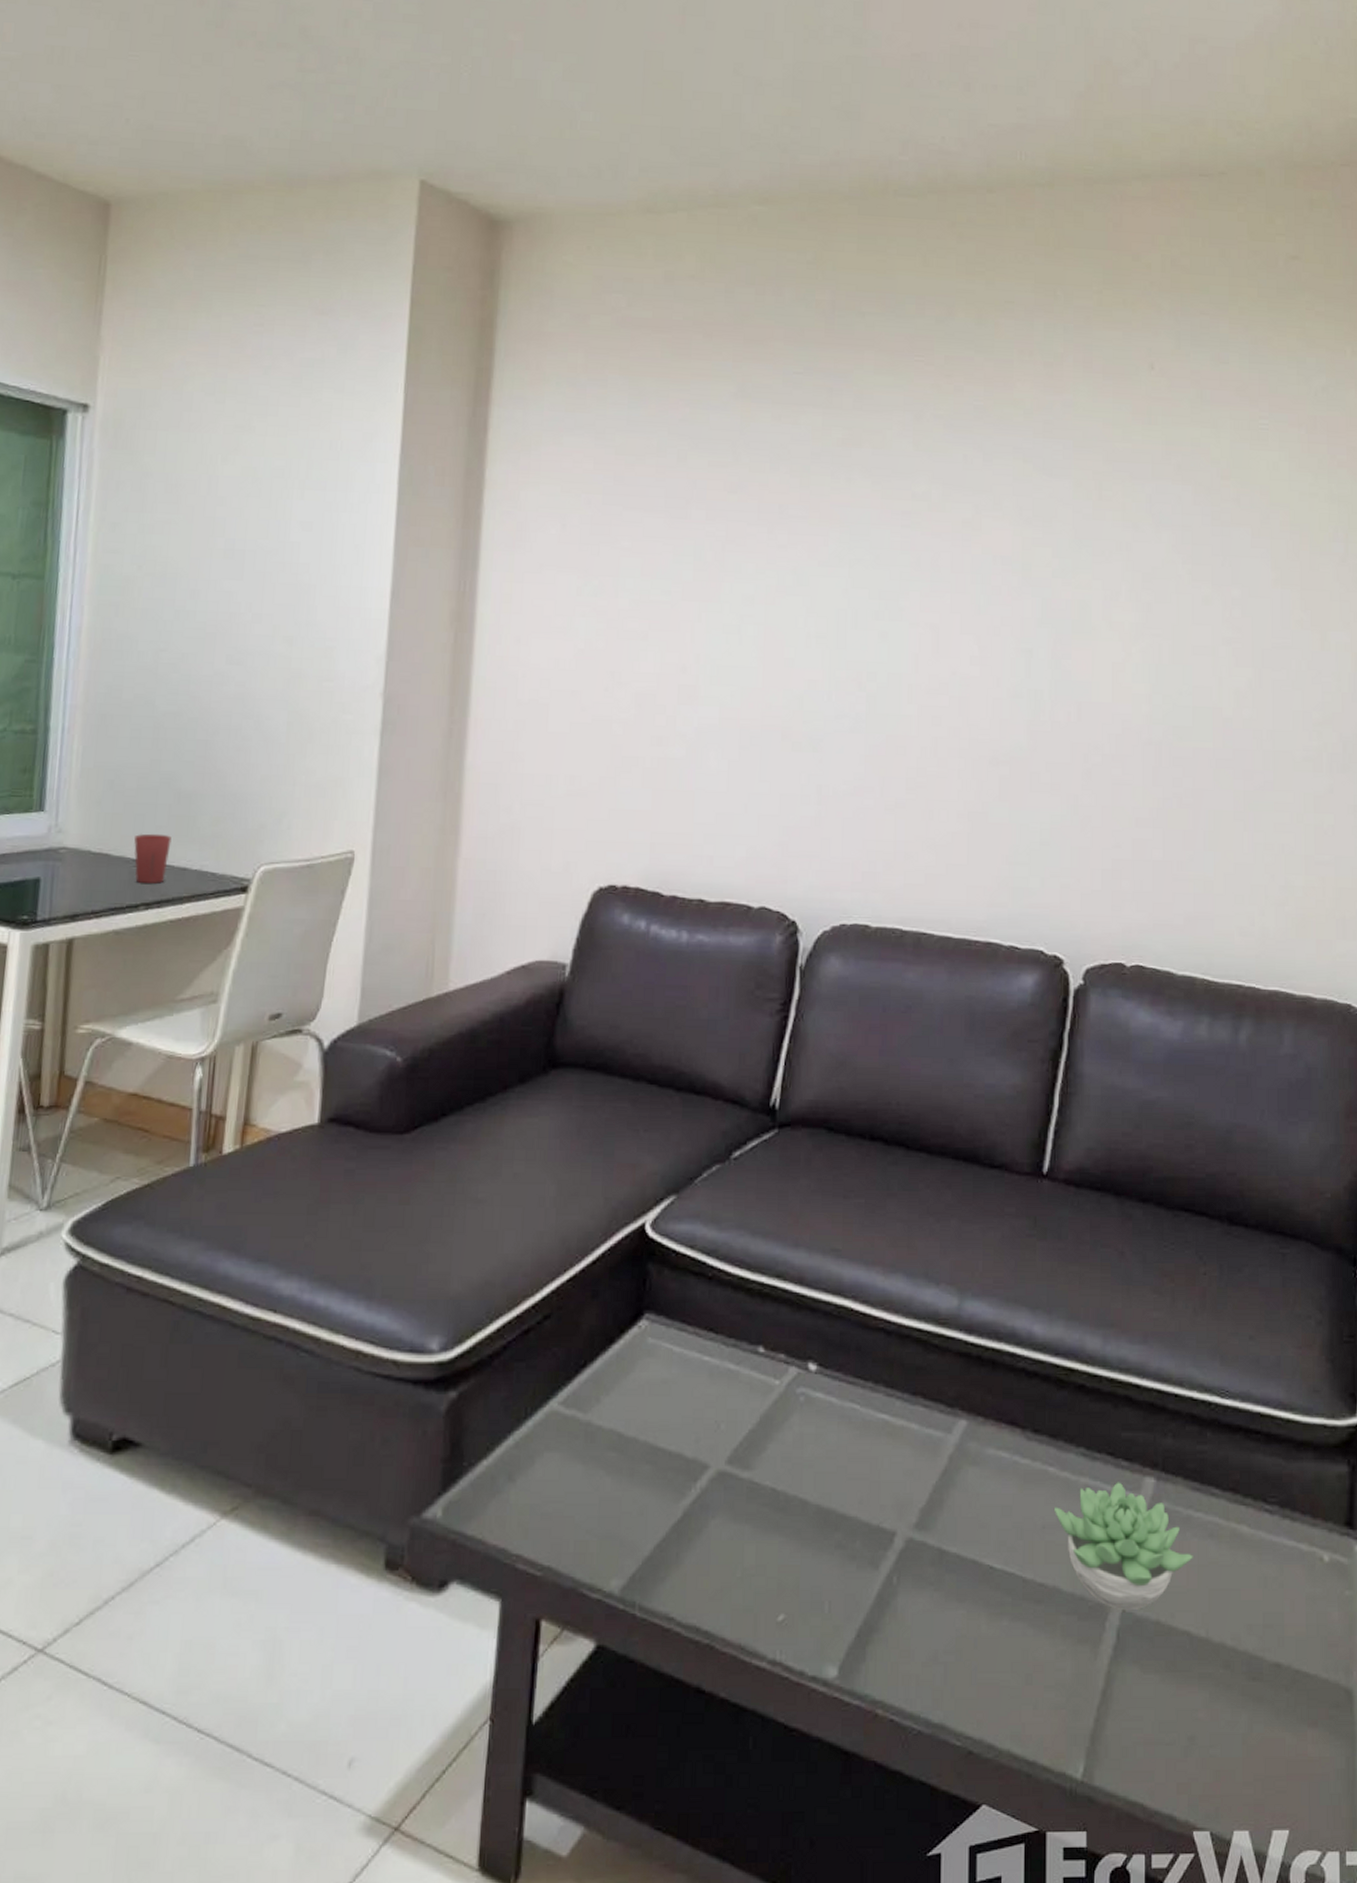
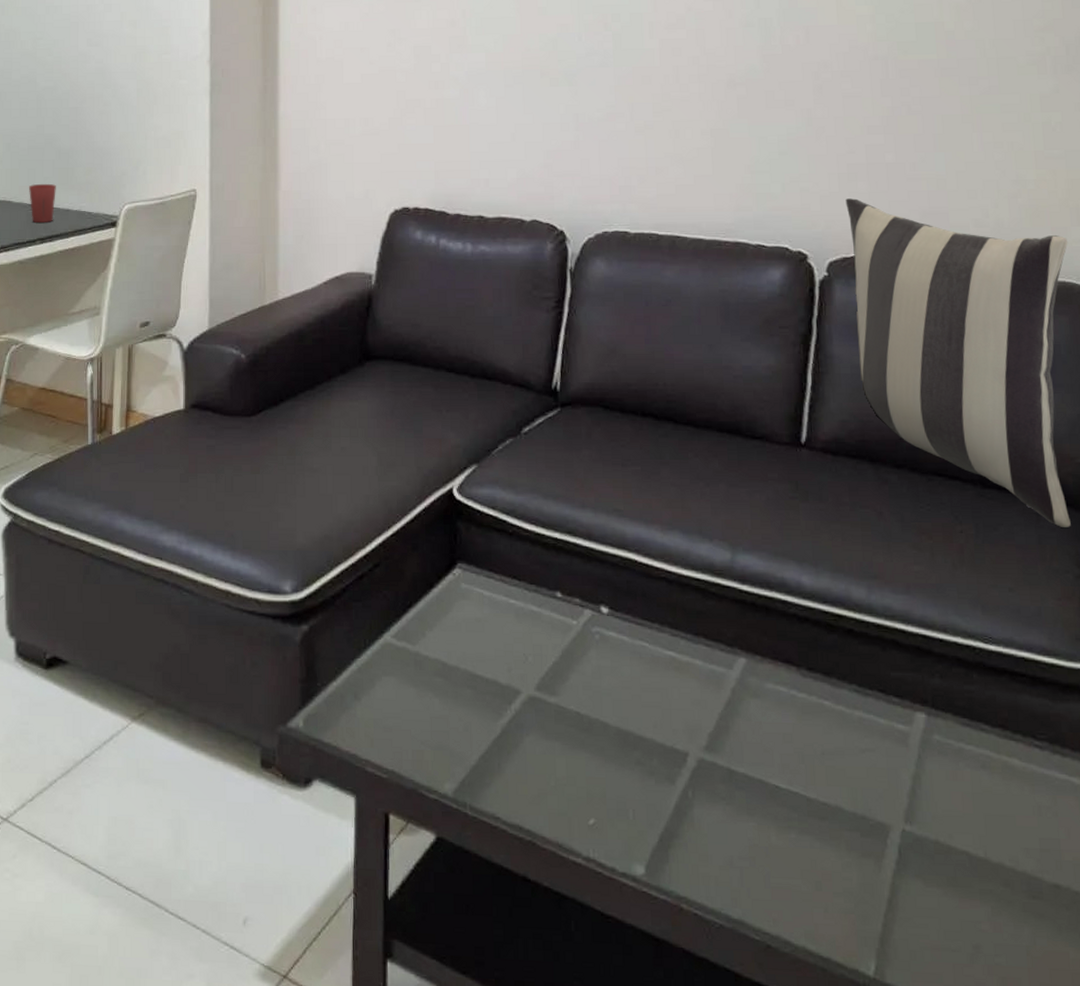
succulent plant: present [1053,1482,1193,1609] -> none [831,716,967,830]
pillow: none [1108,898,1333,1268] -> present [845,198,1071,527]

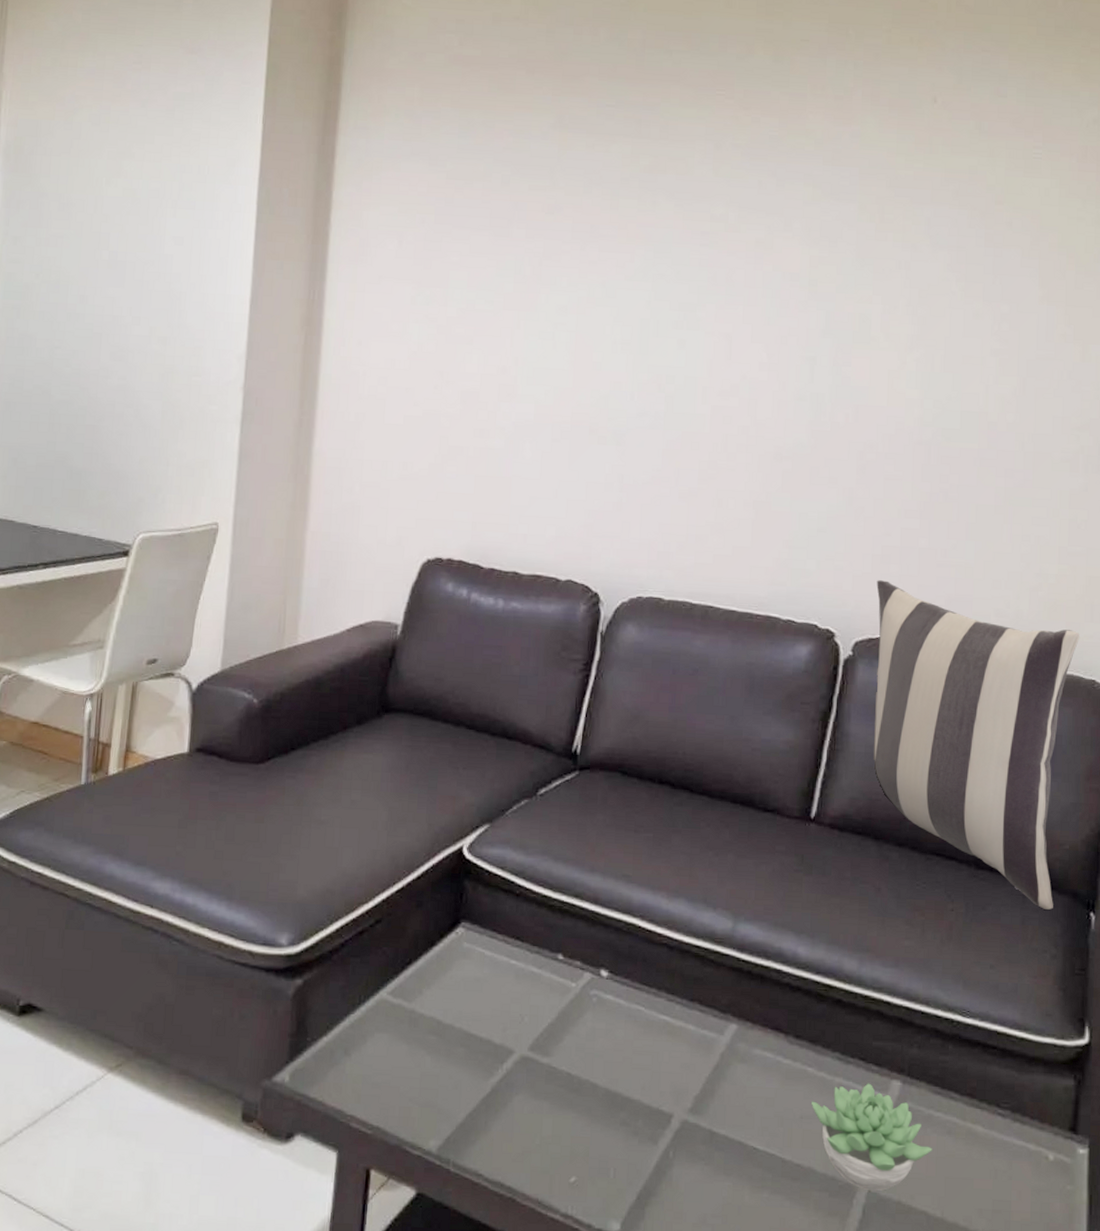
cup: present [29,183,56,223] -> none [34,504,65,547]
succulent plant: none [831,716,967,830] -> present [810,1083,932,1191]

